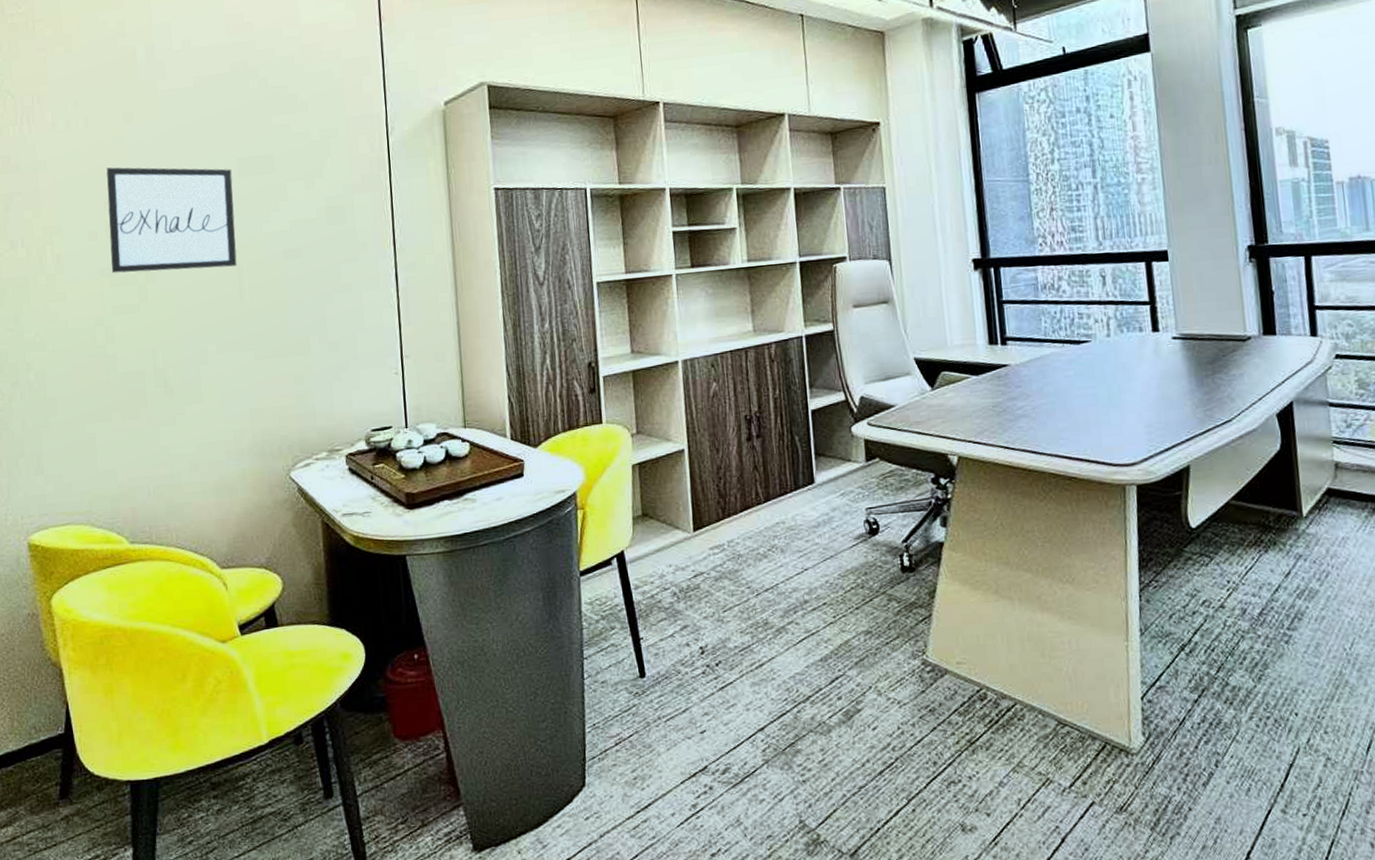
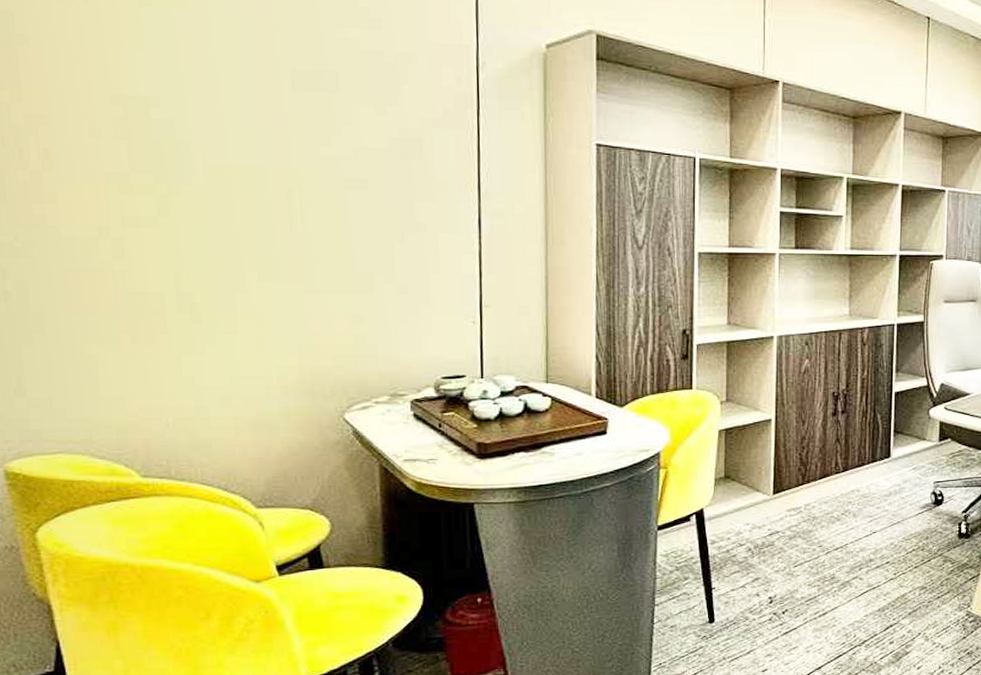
wall art: present [106,167,237,273] -> none [115,55,287,189]

